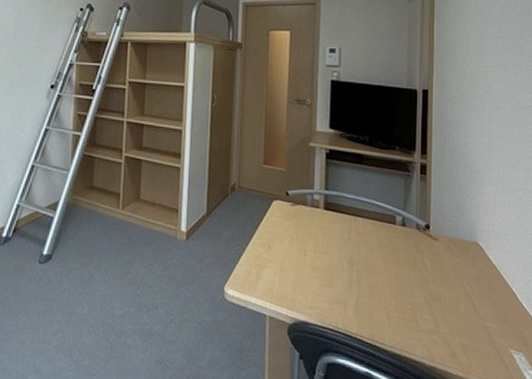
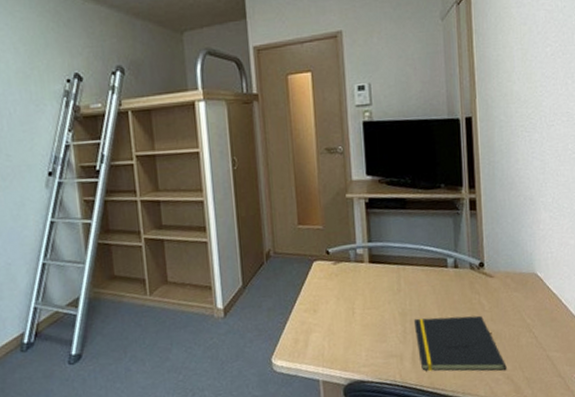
notepad: none [360,269,445,334] -> present [413,315,507,372]

